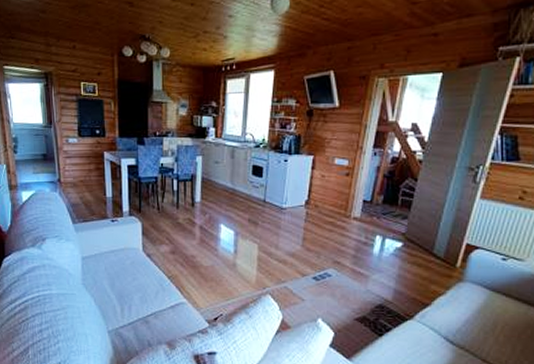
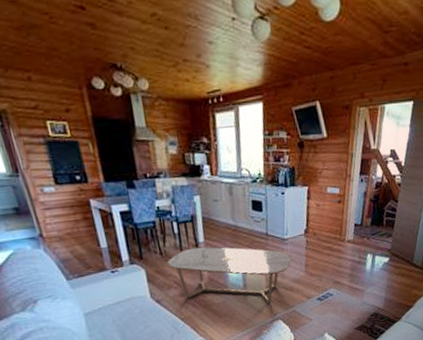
coffee table: none [162,206,288,276] -> present [167,247,292,305]

